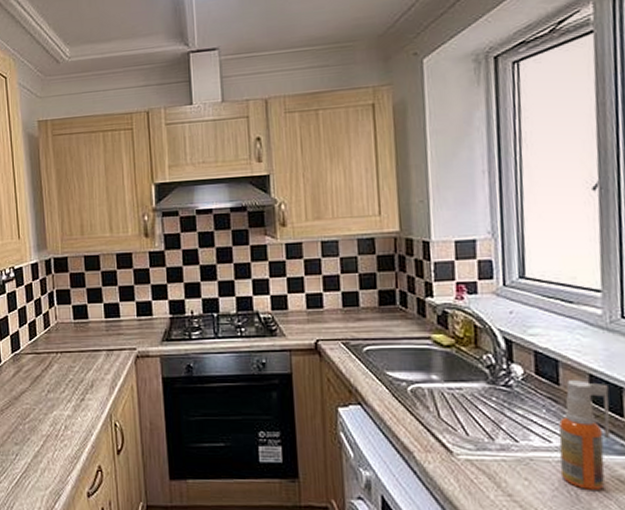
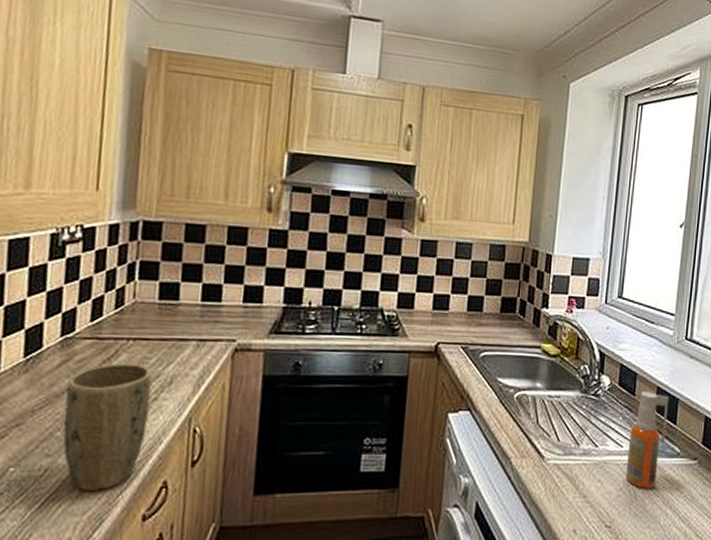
plant pot: none [22,372,80,473] -> present [63,363,153,492]

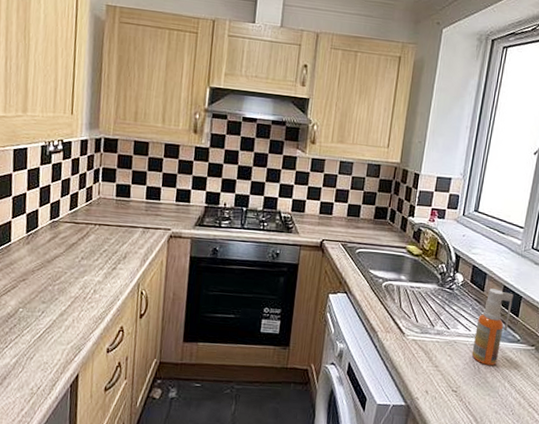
plant pot: present [63,363,153,492] -> none [53,241,112,330]

